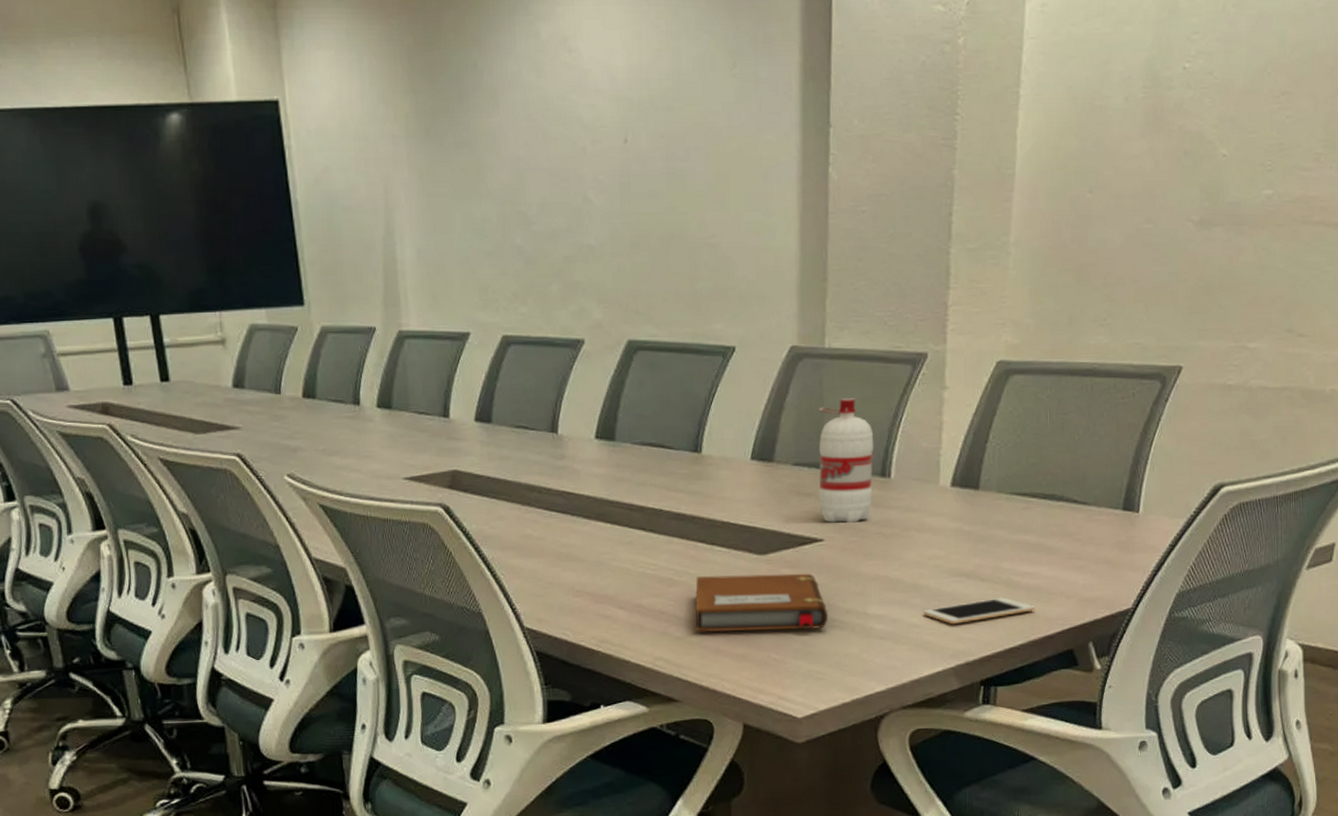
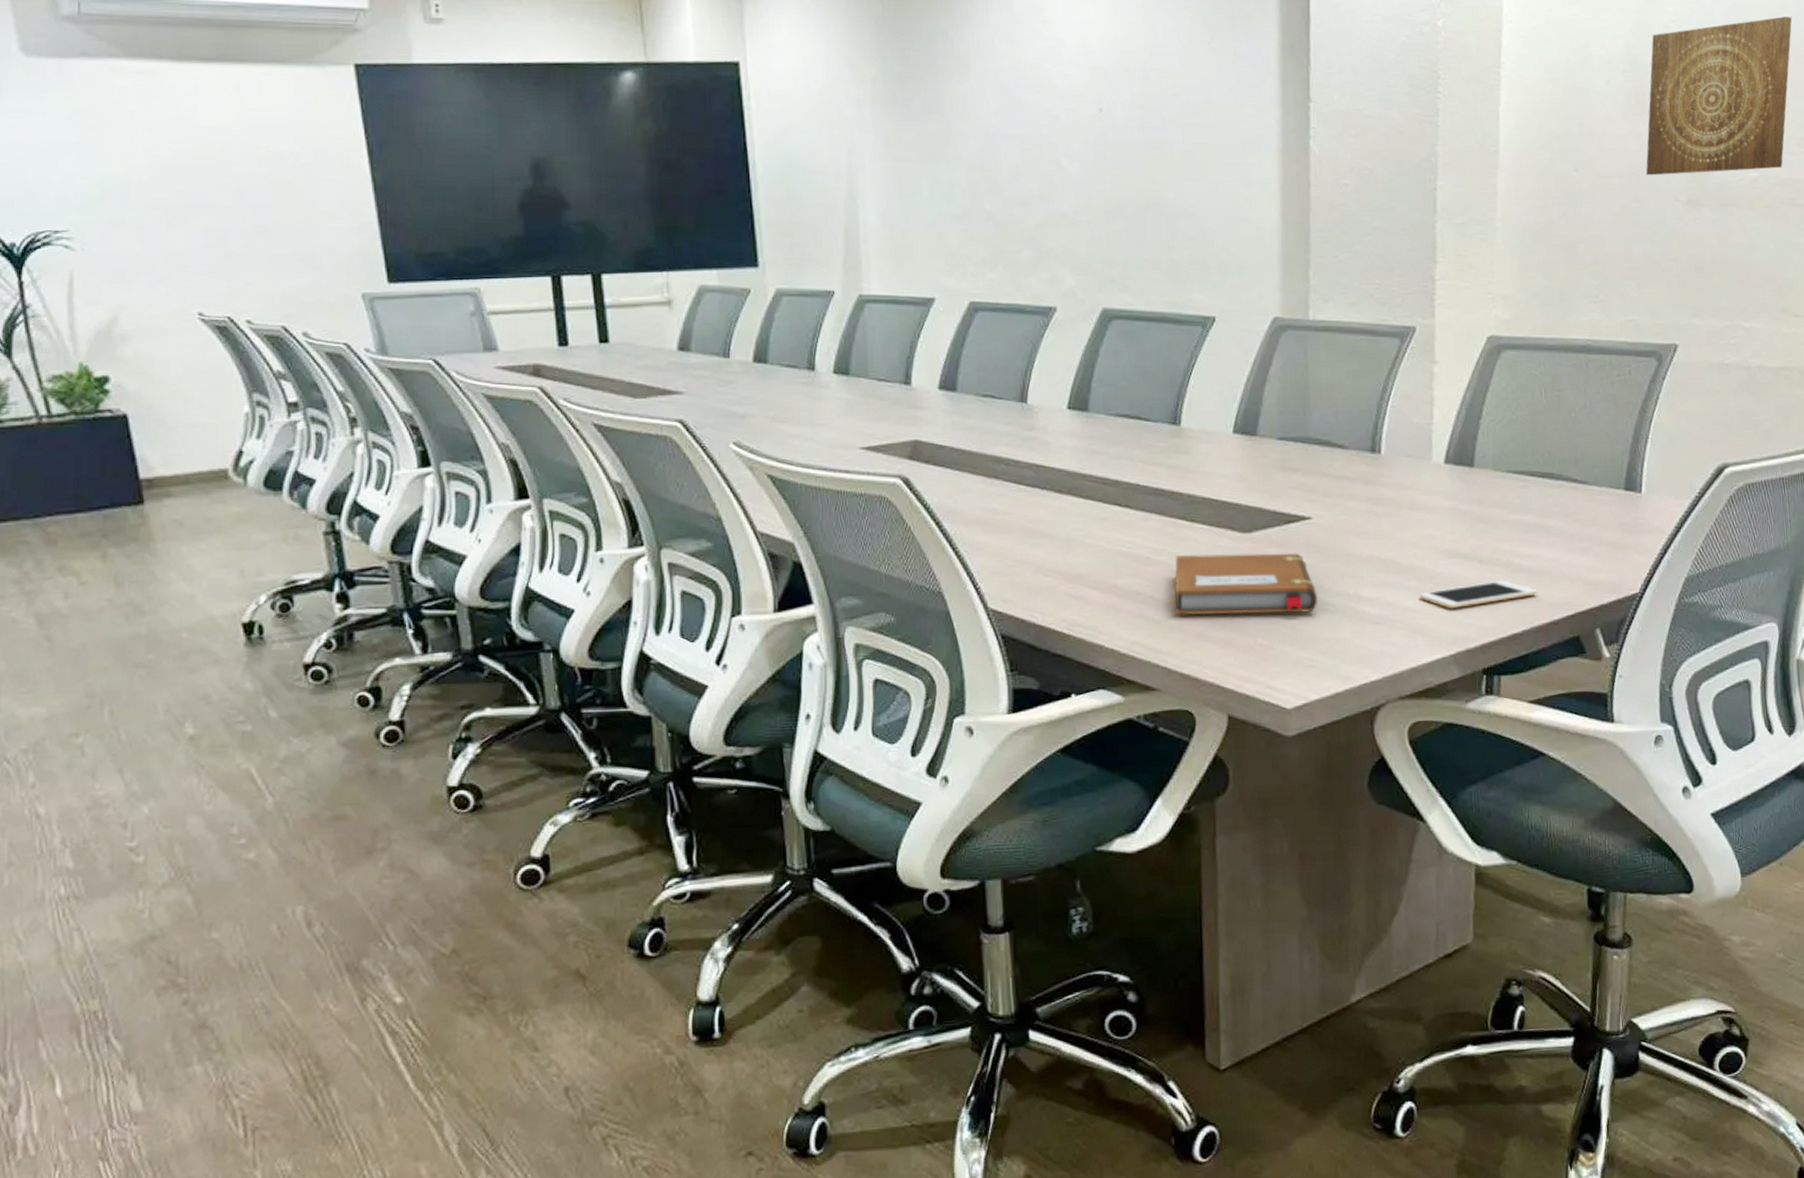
water bottle: present [818,397,874,524] -> none [1303,370,1363,501]
wall art: none [1160,25,1318,196] -> present [1645,16,1793,176]

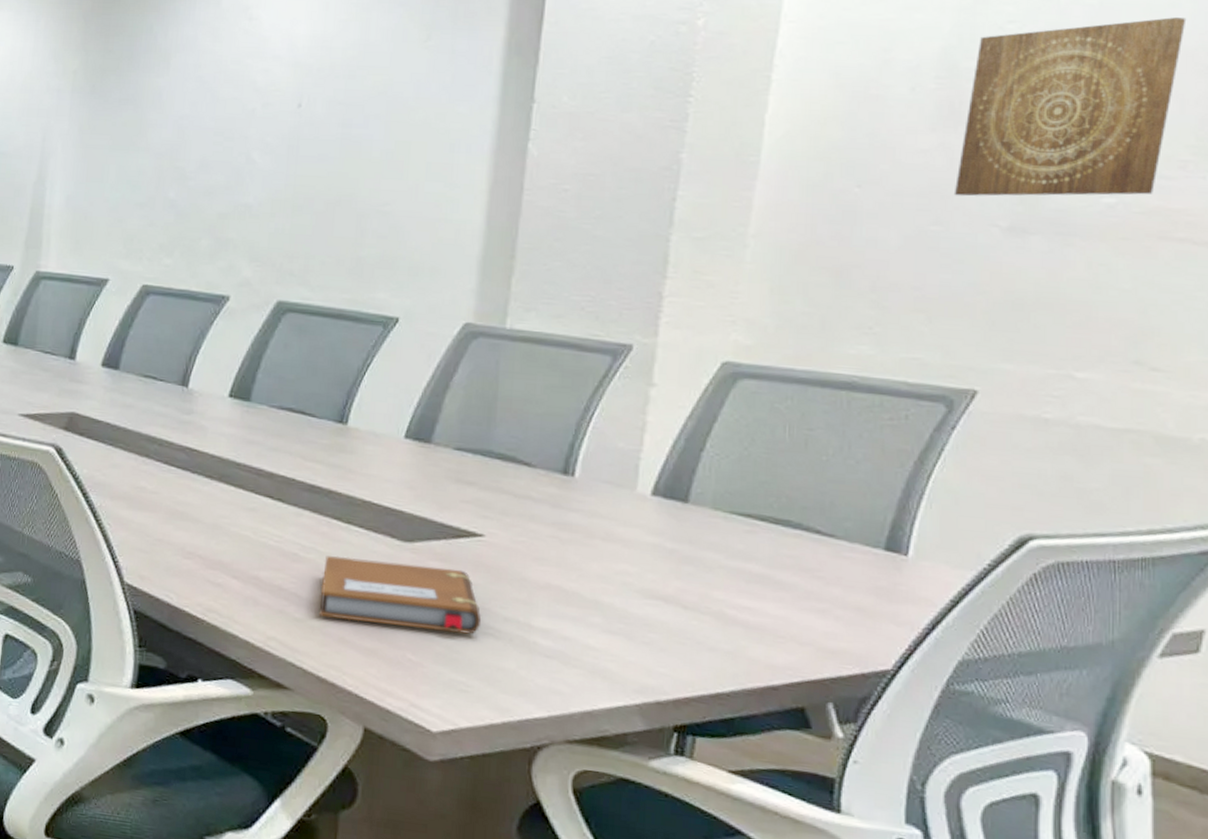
cell phone: present [1418,580,1538,609] -> none [602,631,755,655]

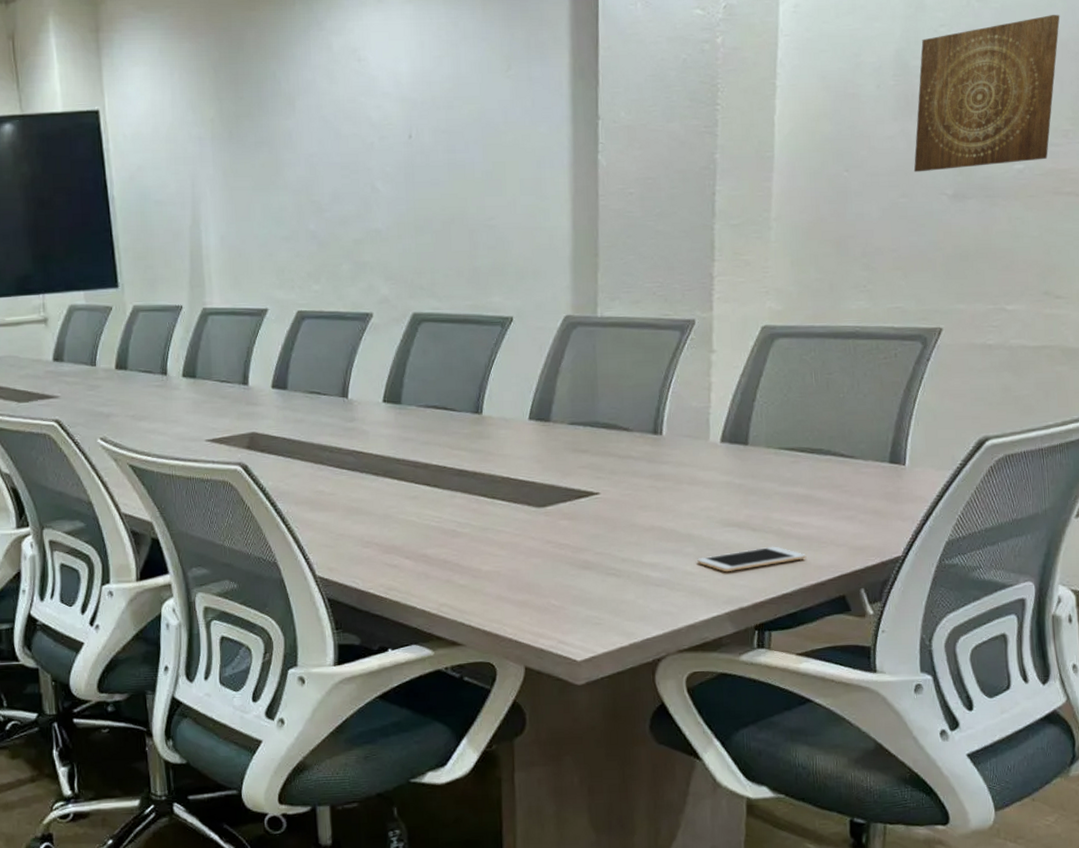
notebook: present [318,555,482,634] -> none [477,524,605,580]
cell phone: none [602,631,755,655] -> present [696,546,807,573]

